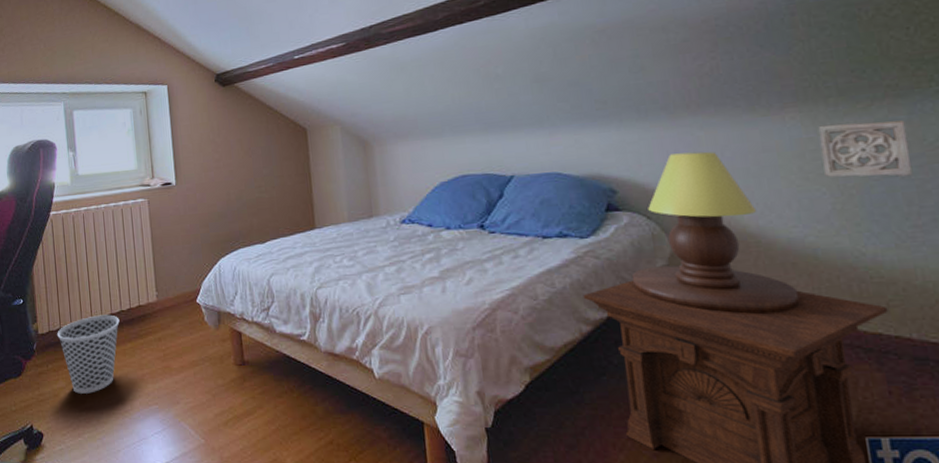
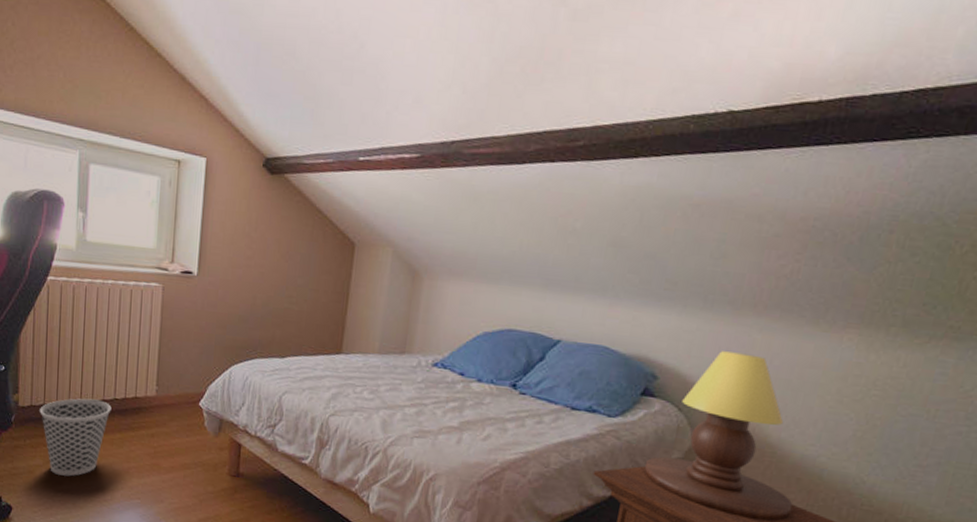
wall ornament: present [817,120,912,178] -> none [858,352,952,418]

